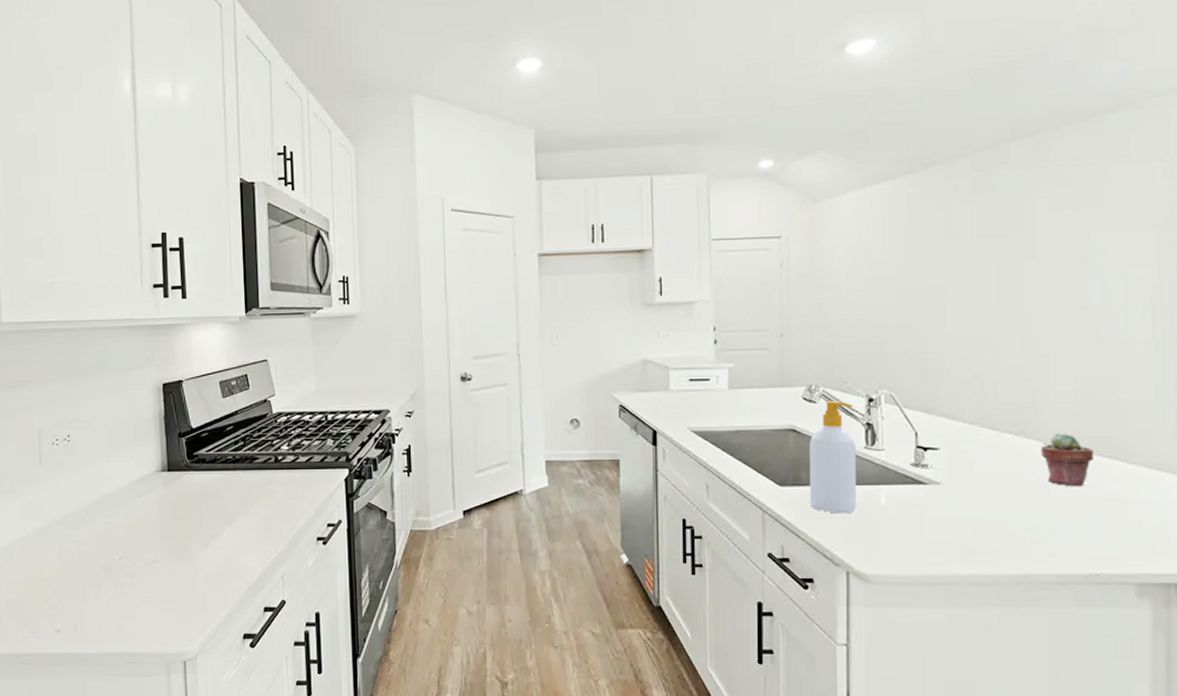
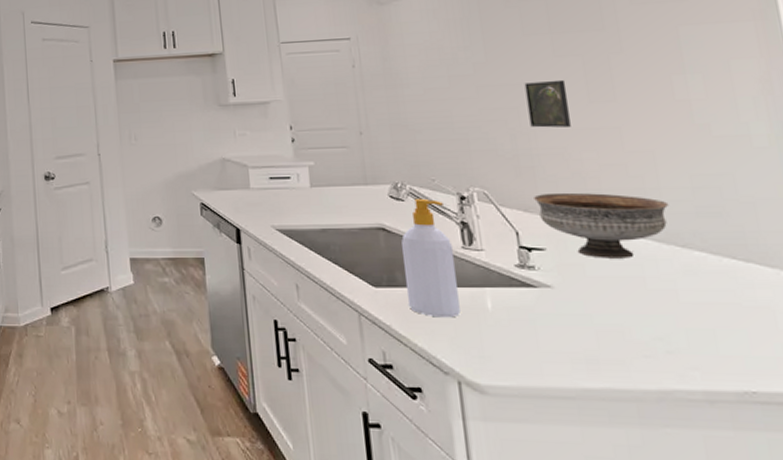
bowl: none [936,394,1054,457] -> present [534,192,669,258]
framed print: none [941,284,980,332] -> present [524,79,571,128]
potted succulent: present [1041,432,1093,487] -> none [661,233,725,293]

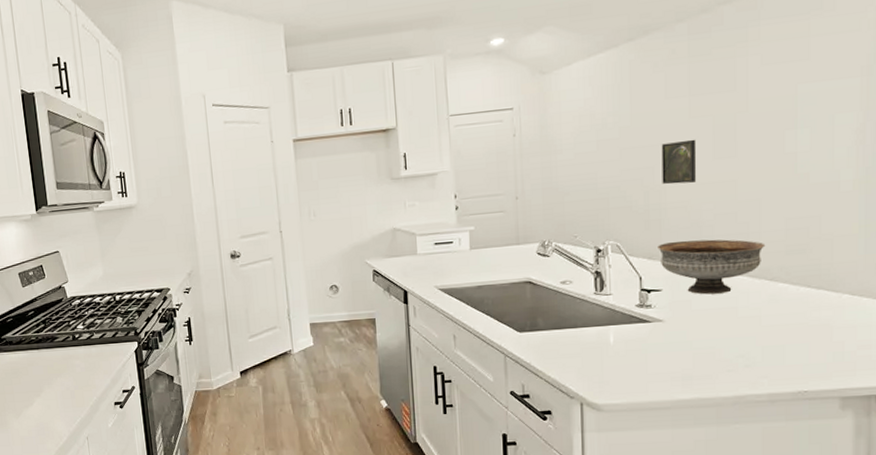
soap bottle: present [401,198,461,318] -> none [545,253,588,353]

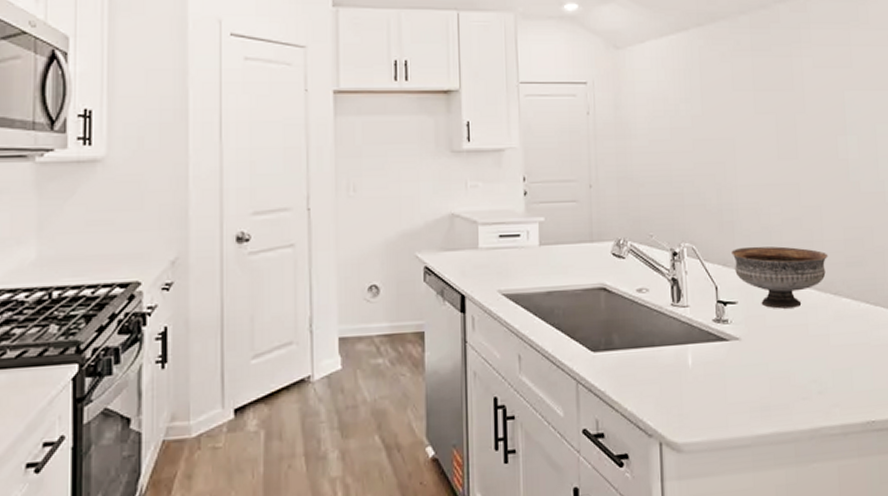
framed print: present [661,139,697,185] -> none [731,136,764,183]

